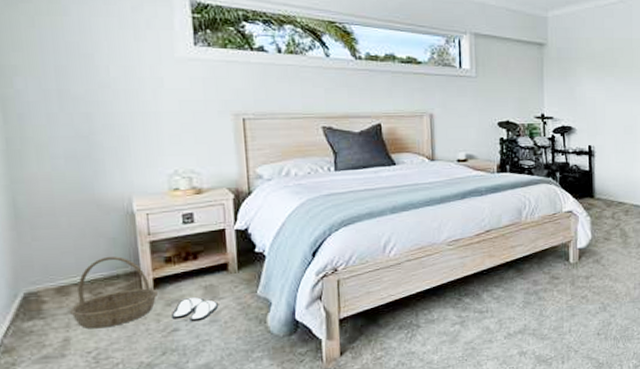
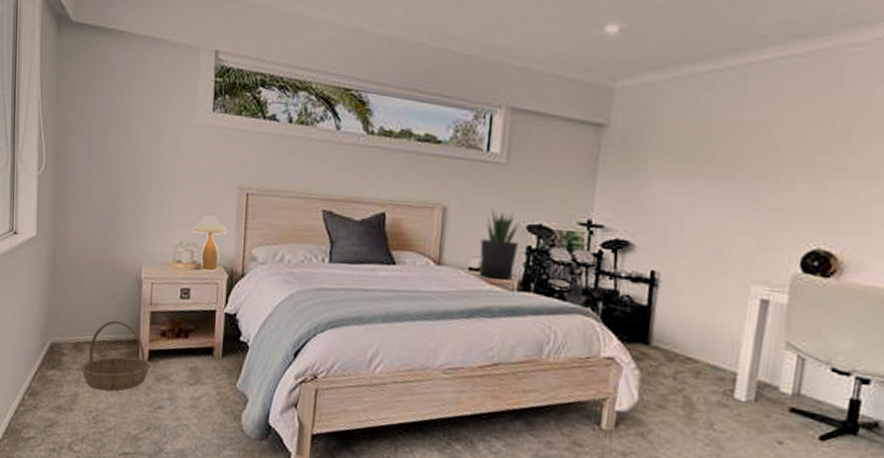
slippers: present [172,297,219,322] -> none [159,376,201,403]
table lamp: none [188,140,227,194] -> present [193,213,228,271]
planter: none [464,112,493,166] -> present [479,208,520,280]

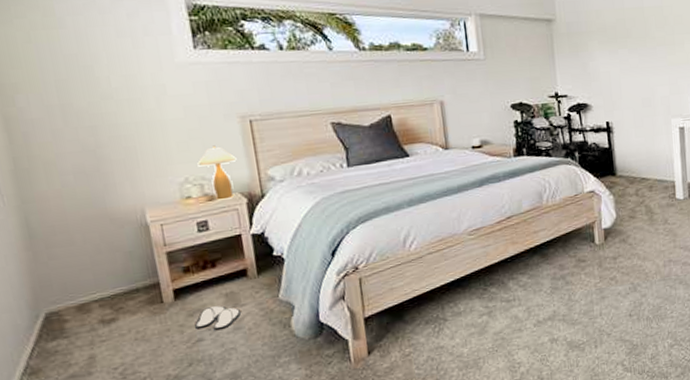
basket: present [81,320,150,391] -> none [92,270,179,345]
slippers: none [159,376,201,403] -> present [195,306,242,331]
planter: present [479,208,520,280] -> none [476,96,508,152]

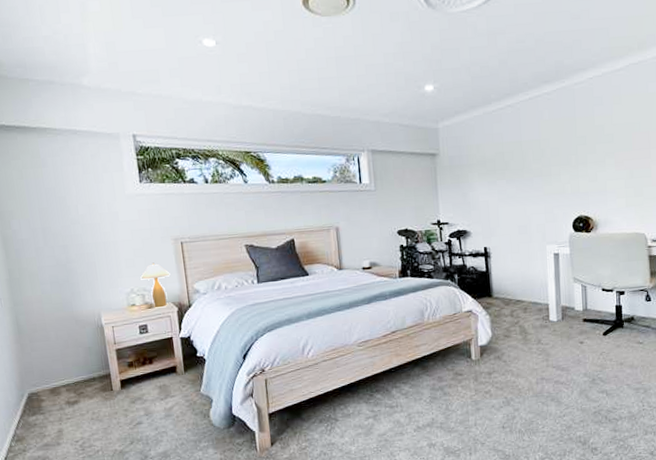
slippers: present [195,306,242,331] -> none [136,396,172,416]

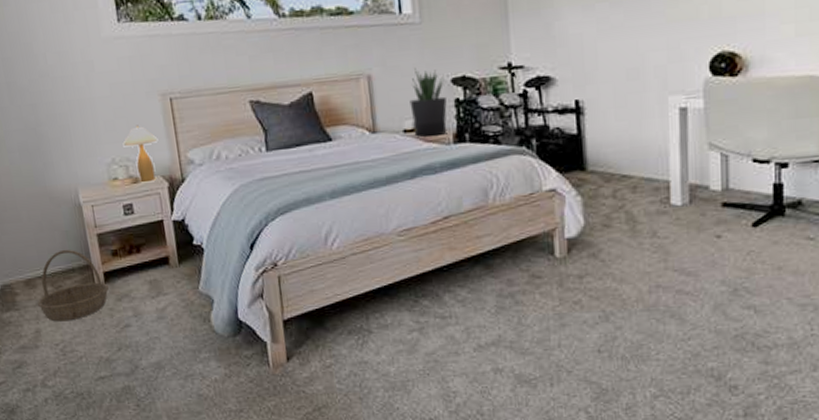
basket: none [61,362,124,423] -> present [38,249,109,322]
planter: none [367,223,395,273] -> present [409,68,447,137]

